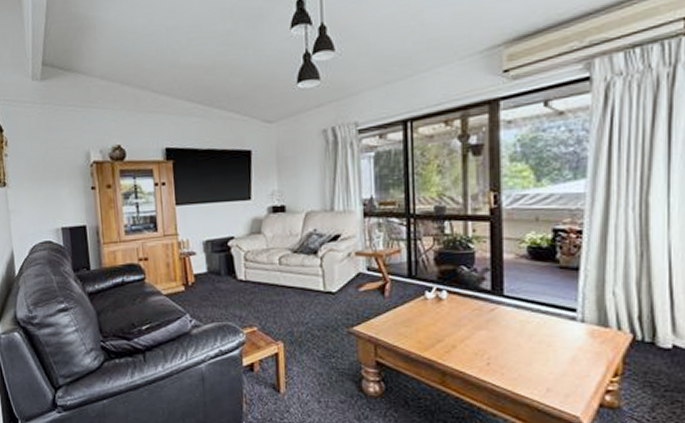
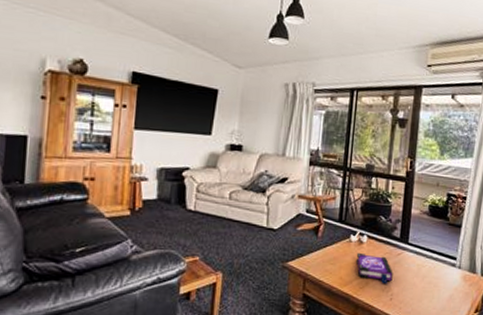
board game: none [435,311,487,347] -> present [355,252,393,284]

